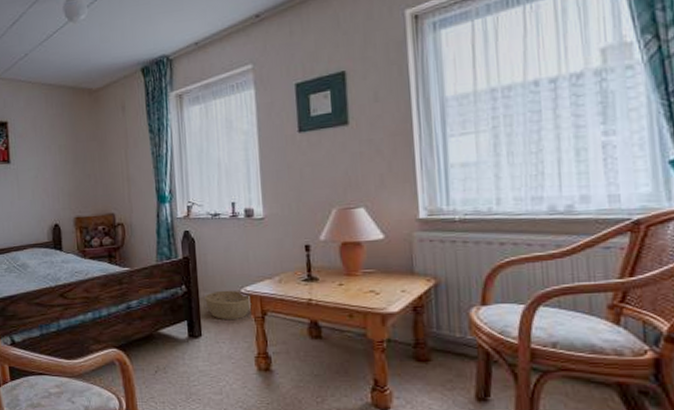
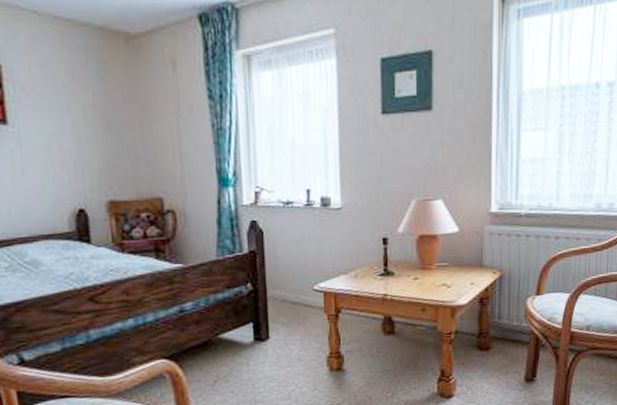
basket: present [204,290,252,319] -> none [273,287,325,320]

